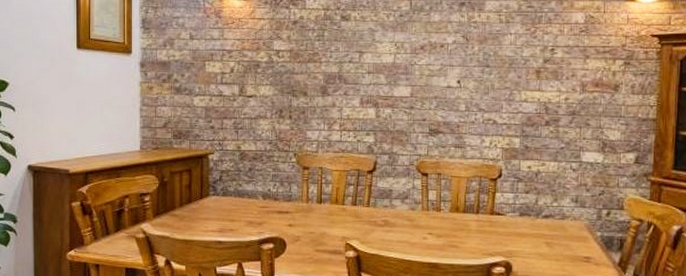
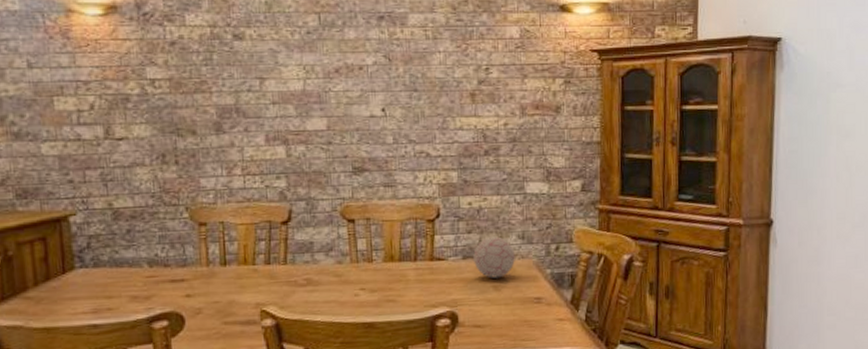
decorative ball: none [529,198,568,236] -> present [473,236,515,278]

